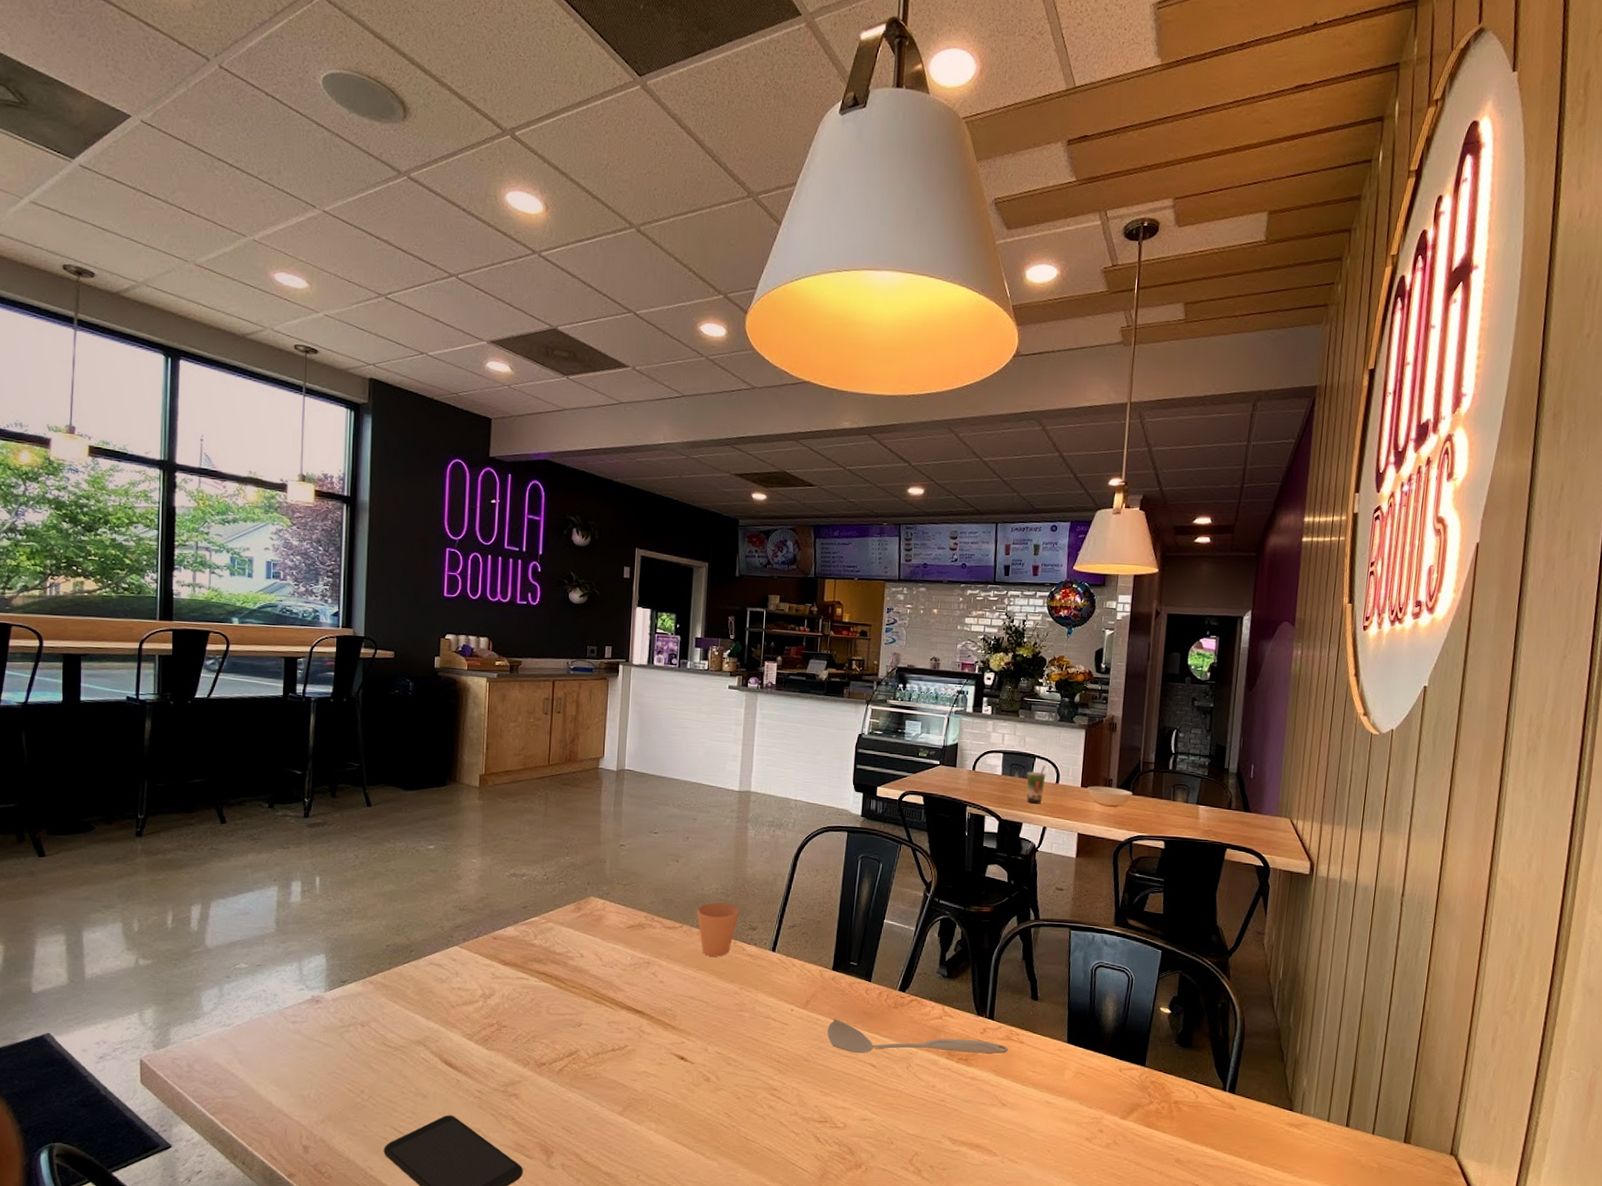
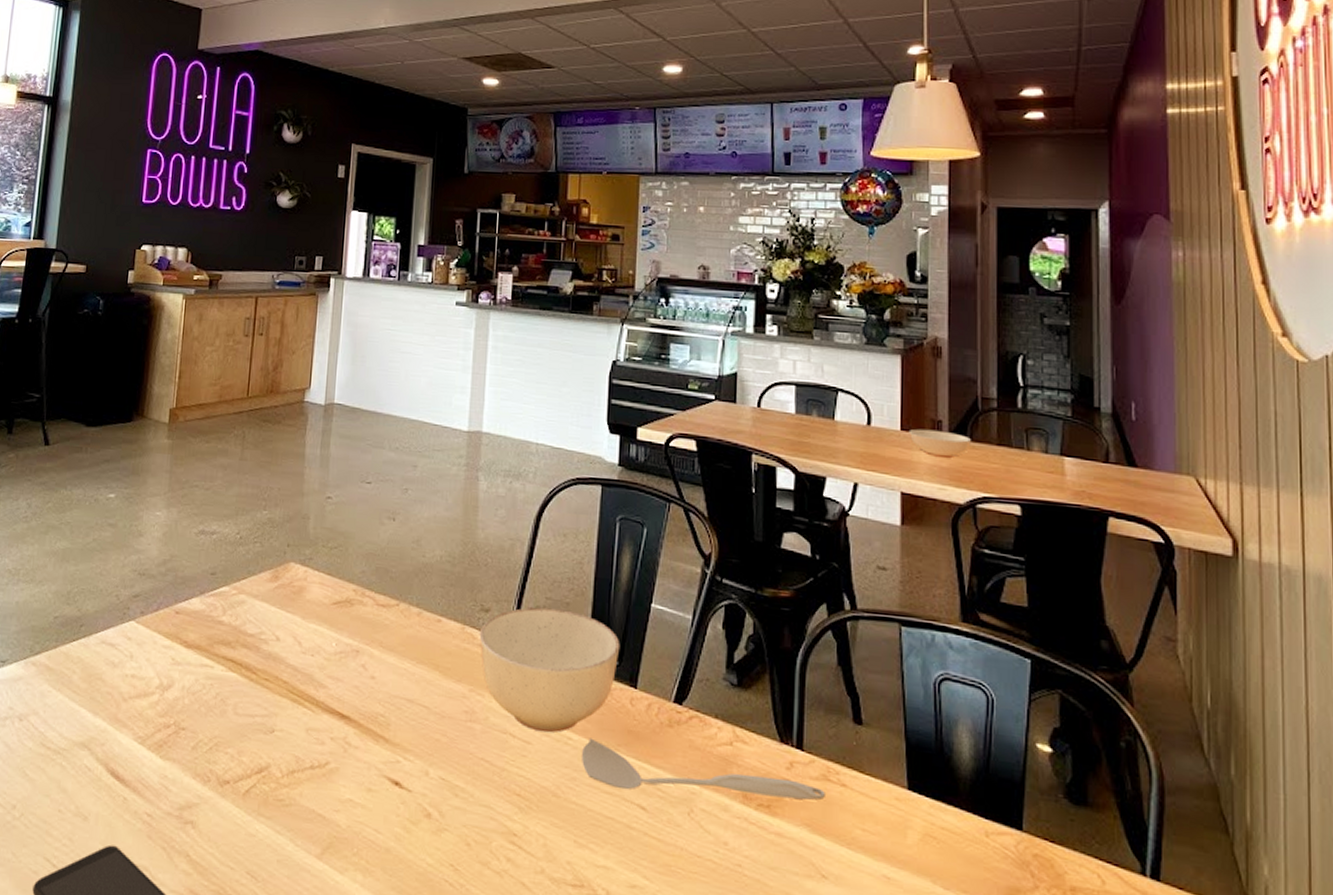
cup: present [696,902,739,957] -> none [416,574,469,646]
bowl: none [747,925,859,1016] -> present [479,607,620,733]
beverage cup: present [1026,765,1046,804] -> none [827,402,853,453]

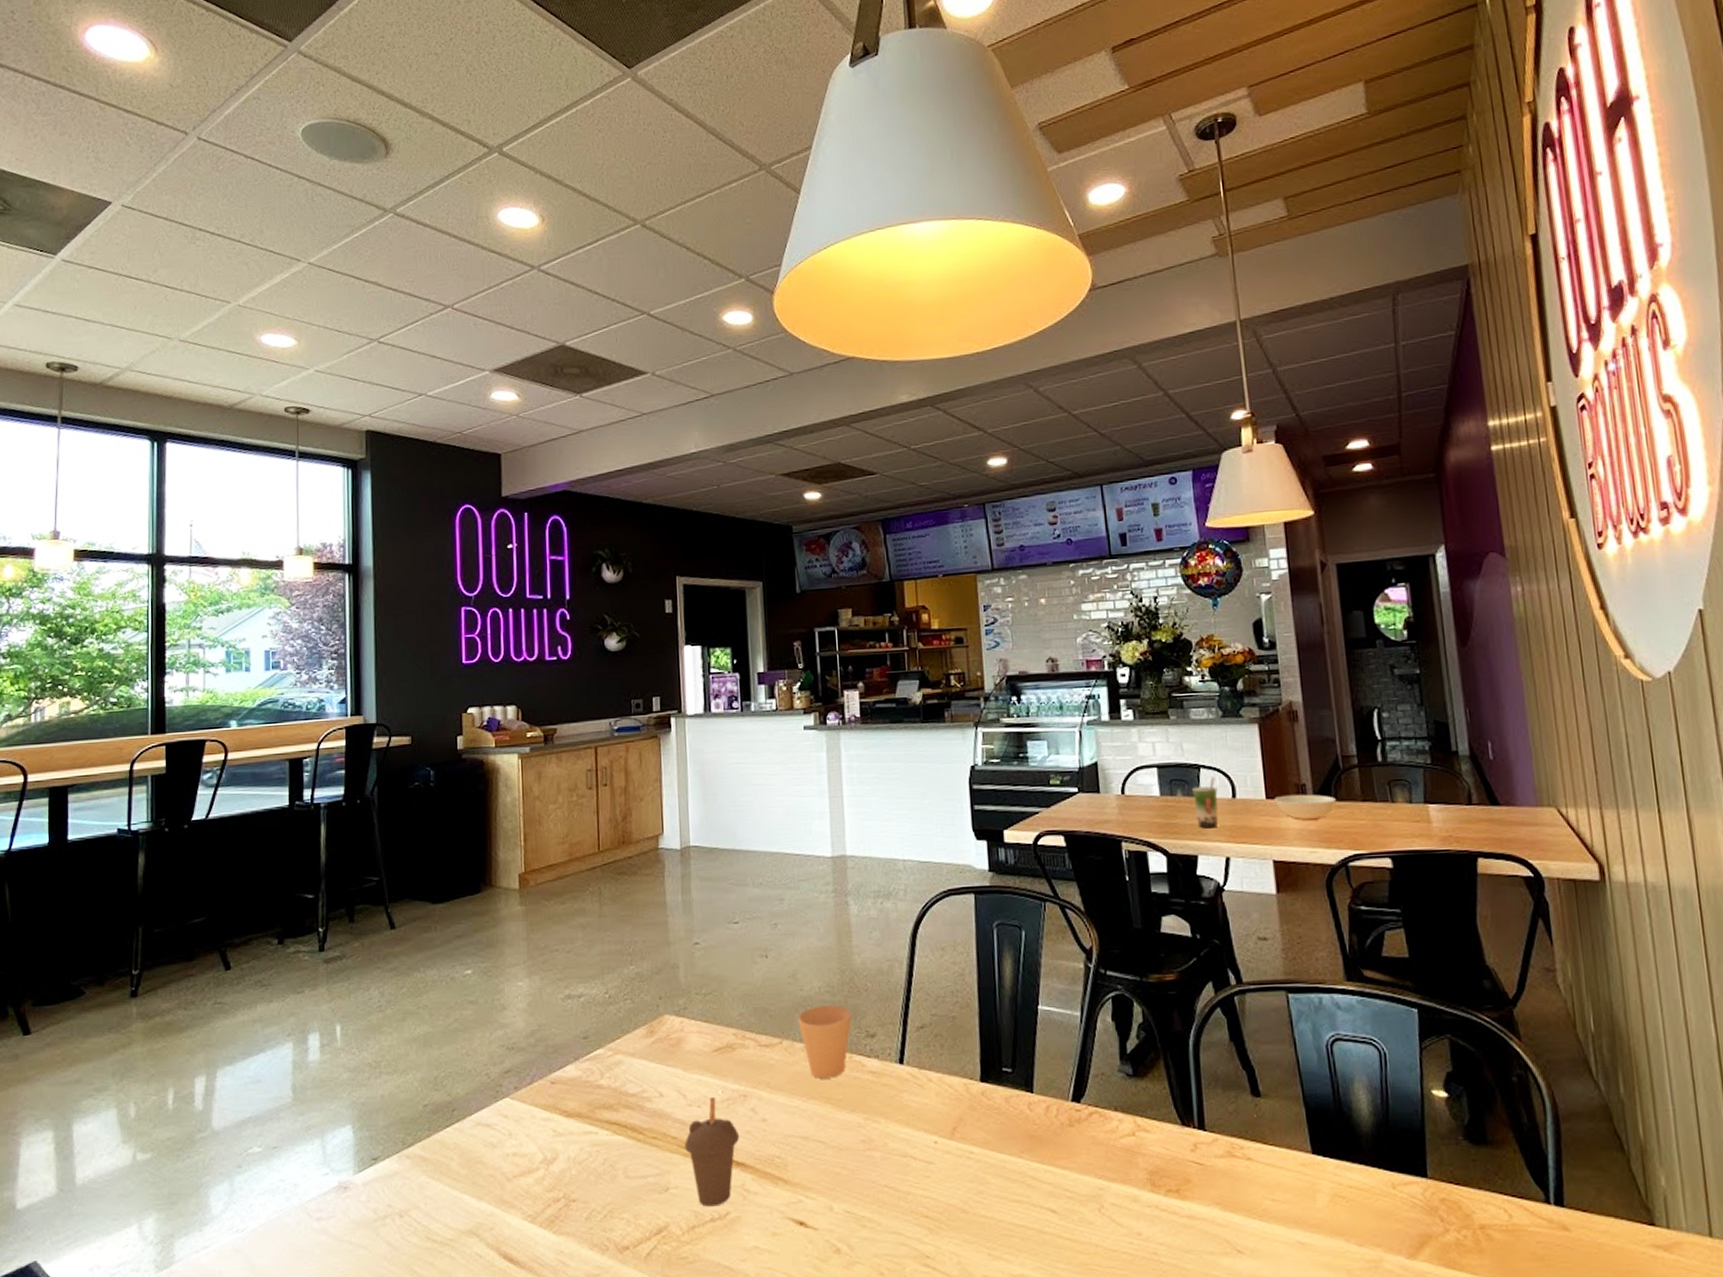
sippy cup: none [294,647,348,755] -> present [684,1096,740,1207]
cup: none [416,574,469,646] -> present [797,1005,852,1079]
bowl: present [479,607,620,733] -> none [867,1024,1012,1150]
spatula: present [582,738,825,801] -> none [986,1149,1232,1196]
beverage cup: none [827,402,853,453] -> present [1191,777,1219,829]

